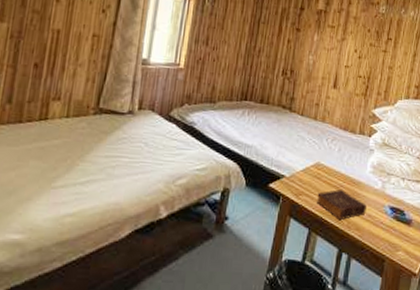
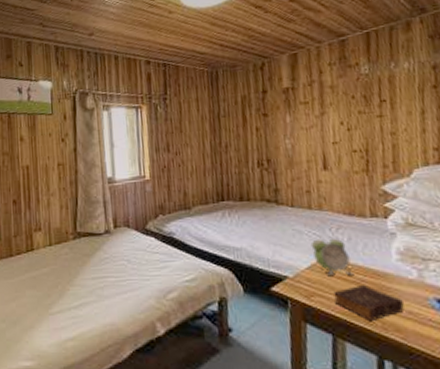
alarm clock: none [309,144,337,180] -> present [310,235,354,275]

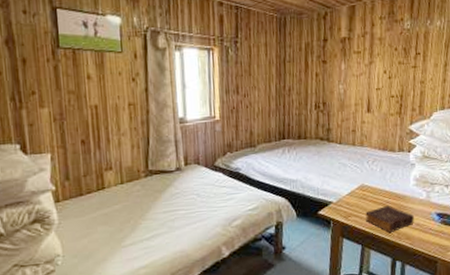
alarm clock: present [310,235,354,275] -> none [352,167,382,199]

